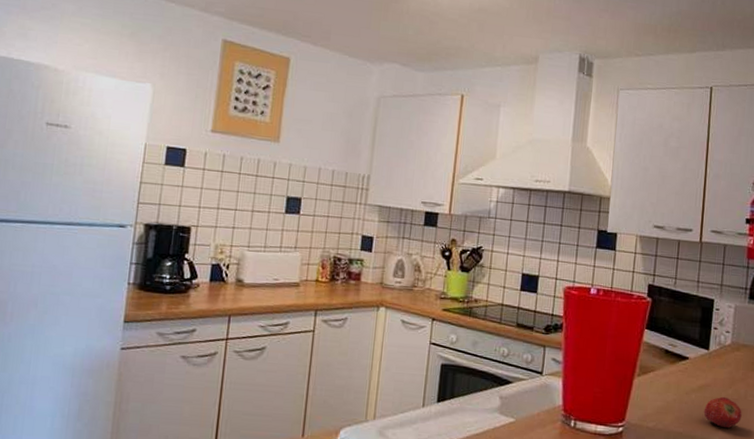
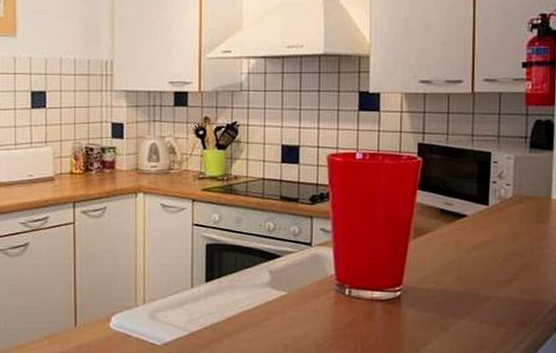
fruit: present [703,396,742,428] -> none [486,251,528,283]

